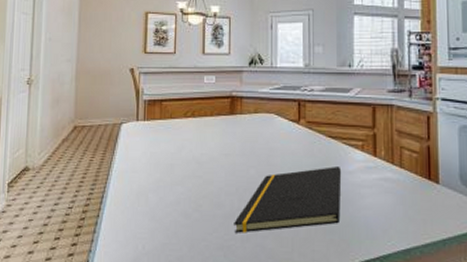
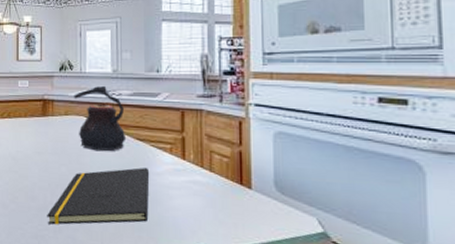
teapot: none [264,80,318,151] -> present [74,85,127,152]

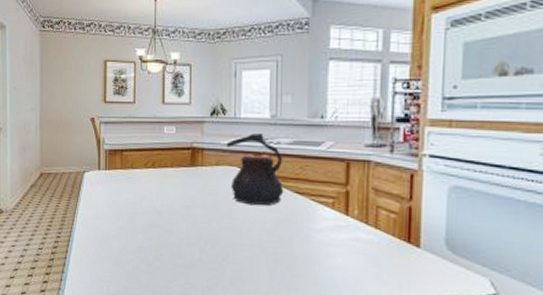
notepad: present [47,167,150,225] -> none [194,223,309,284]

